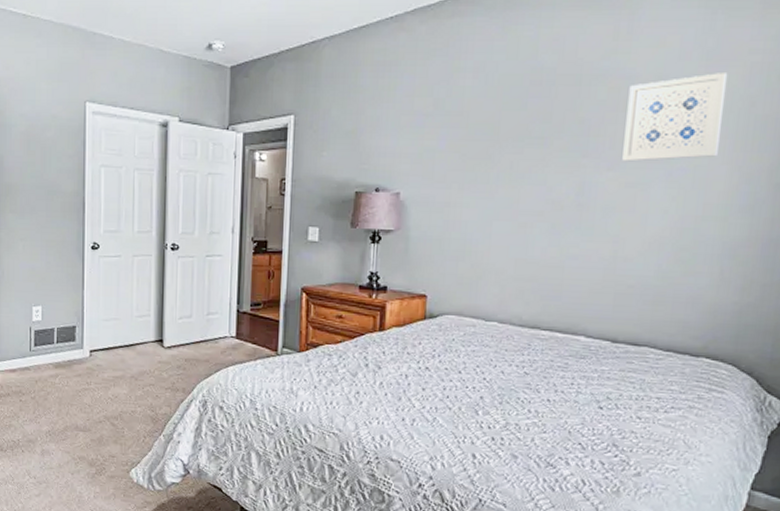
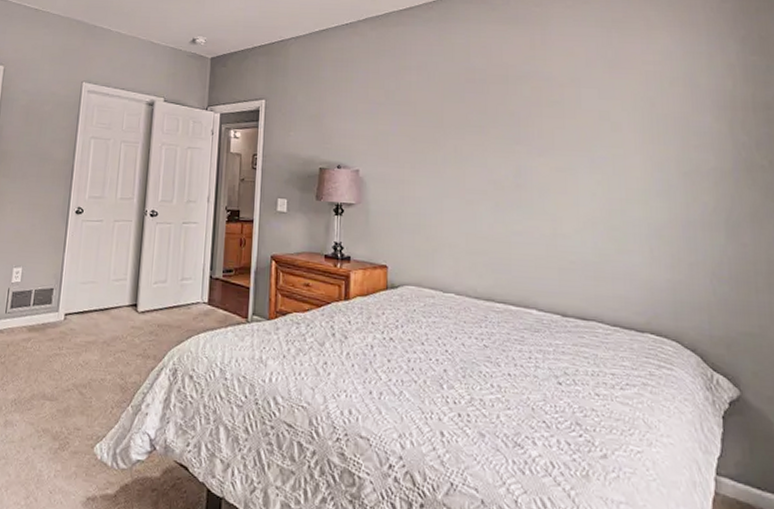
wall art: present [622,73,728,162] -> none [549,78,630,150]

